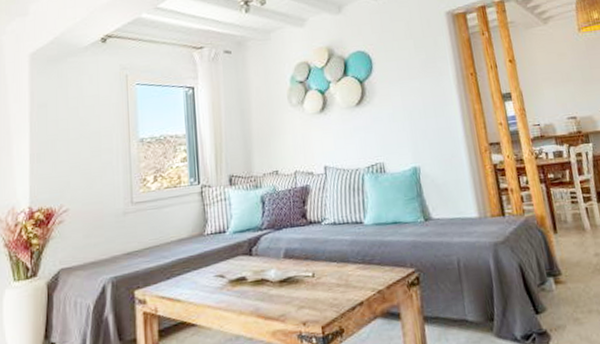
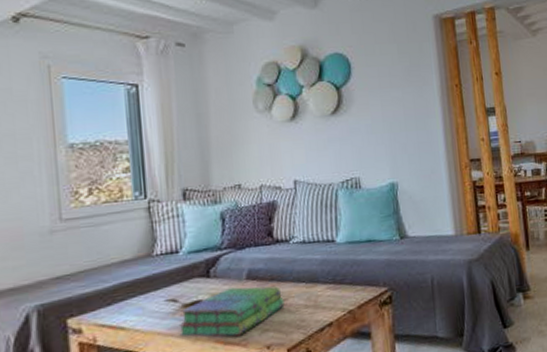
stack of books: none [225,265,318,312] -> present [178,286,285,337]

